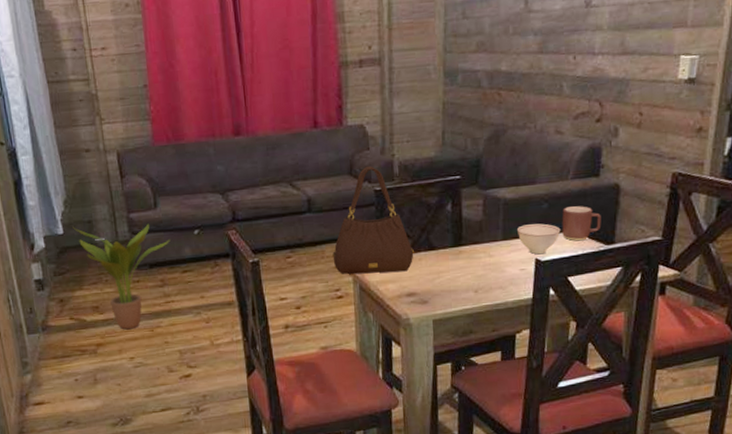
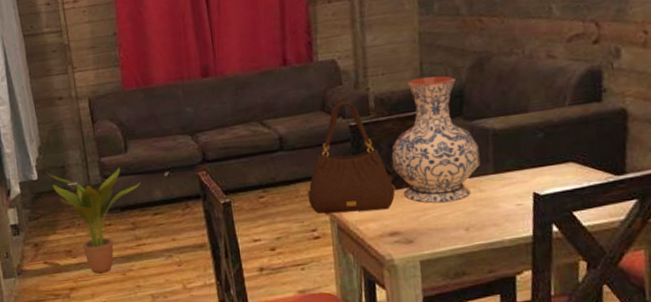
vase: none [411,145,492,267] -> present [391,75,481,203]
bowl: present [516,223,561,255] -> none [509,154,561,188]
mug: present [562,206,602,241] -> none [561,133,609,172]

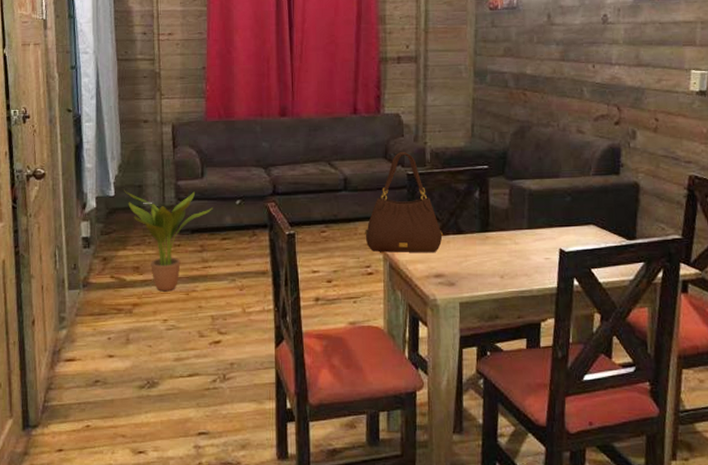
vase: present [391,75,481,203] -> none [441,137,517,251]

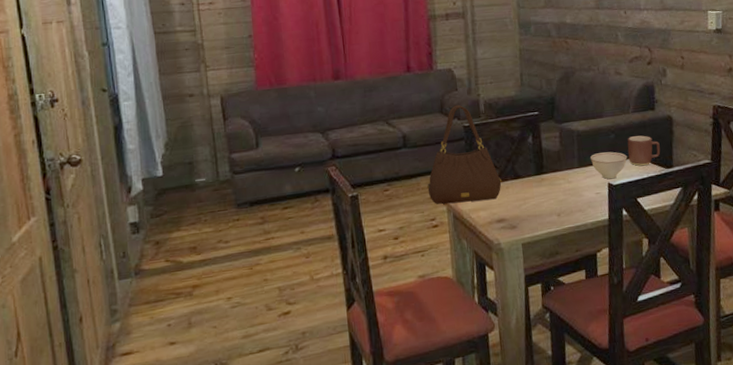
potted plant: present [124,189,213,292] -> none [173,163,272,269]
bowl: none [541,215,584,245] -> present [590,151,628,180]
mug: none [584,201,623,235] -> present [627,135,661,166]

